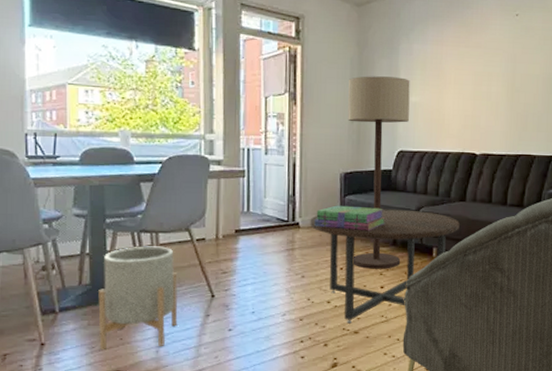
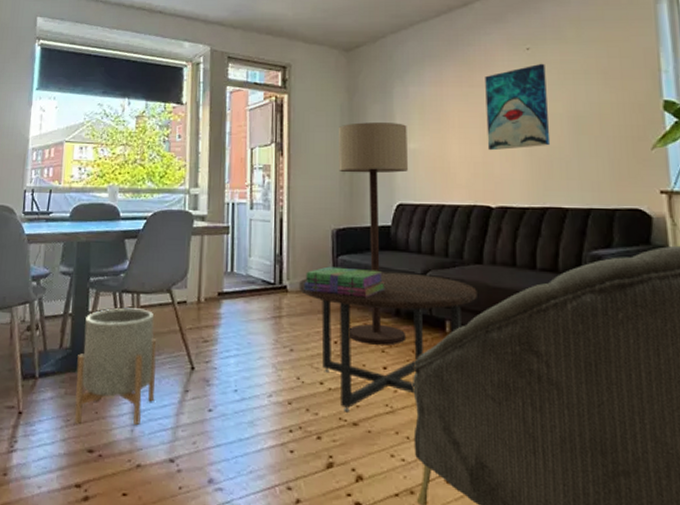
wall art: none [477,29,530,106] -> present [485,63,551,151]

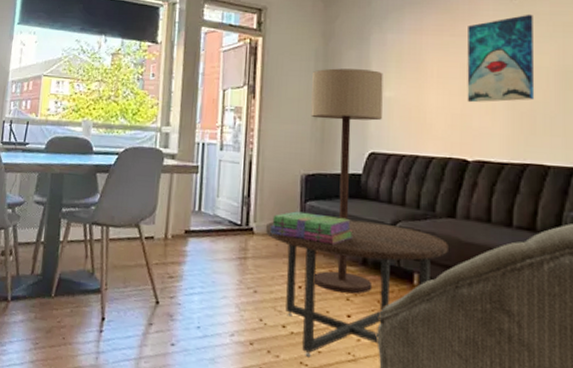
planter: present [74,307,157,425] -> none [42,239,124,353]

